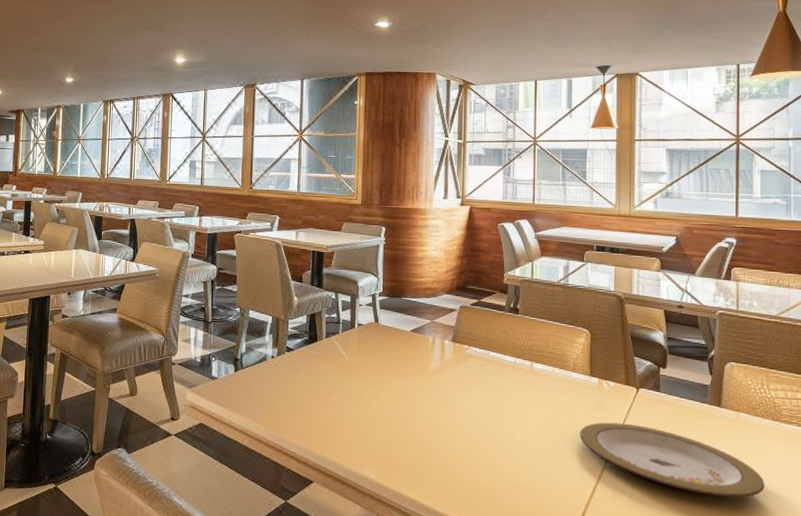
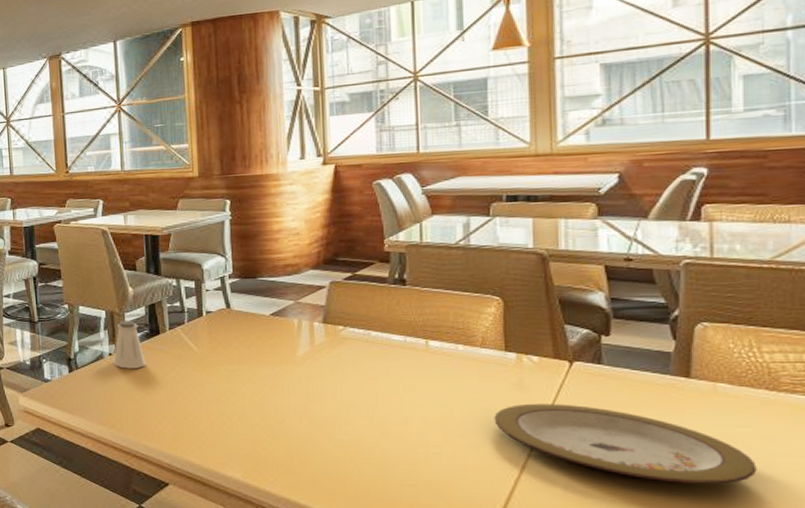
saltshaker: none [275,326,303,372] -> present [113,320,146,369]

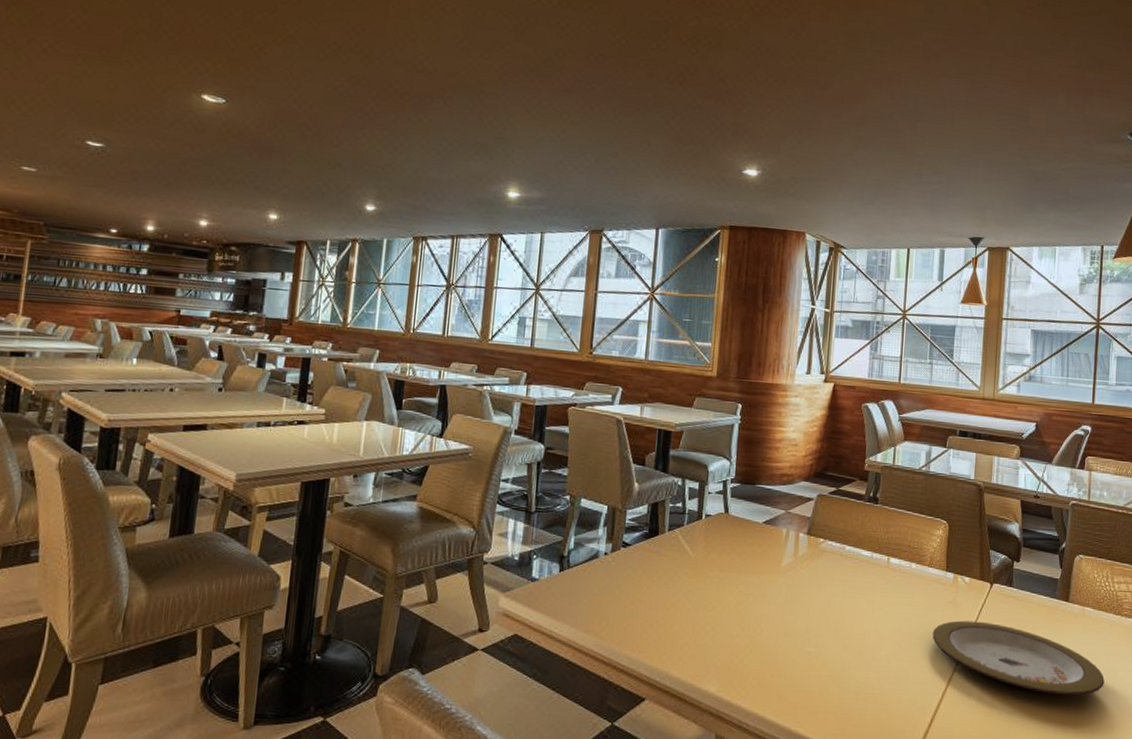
saltshaker: present [113,320,146,369] -> none [608,517,641,571]

